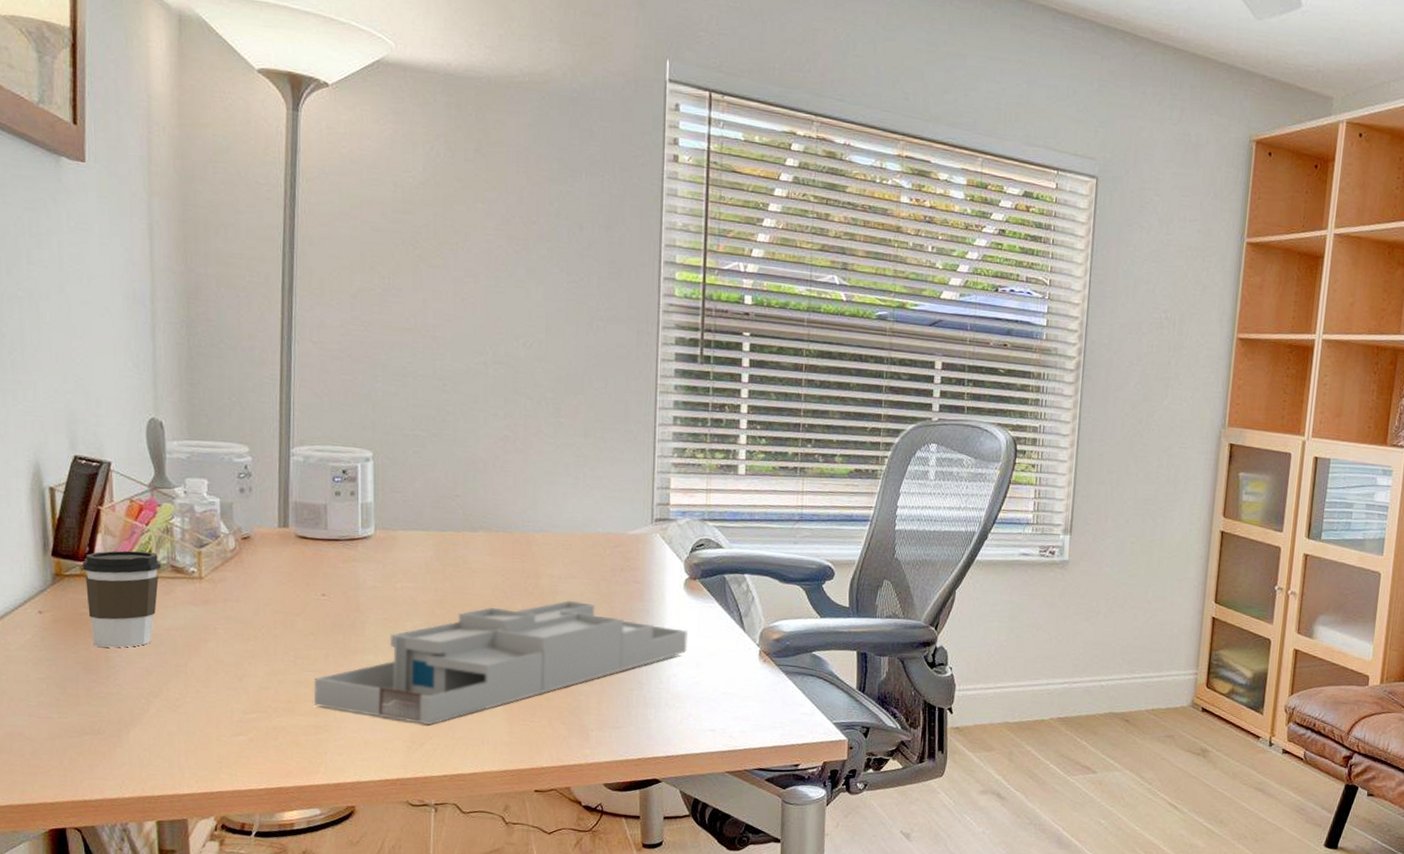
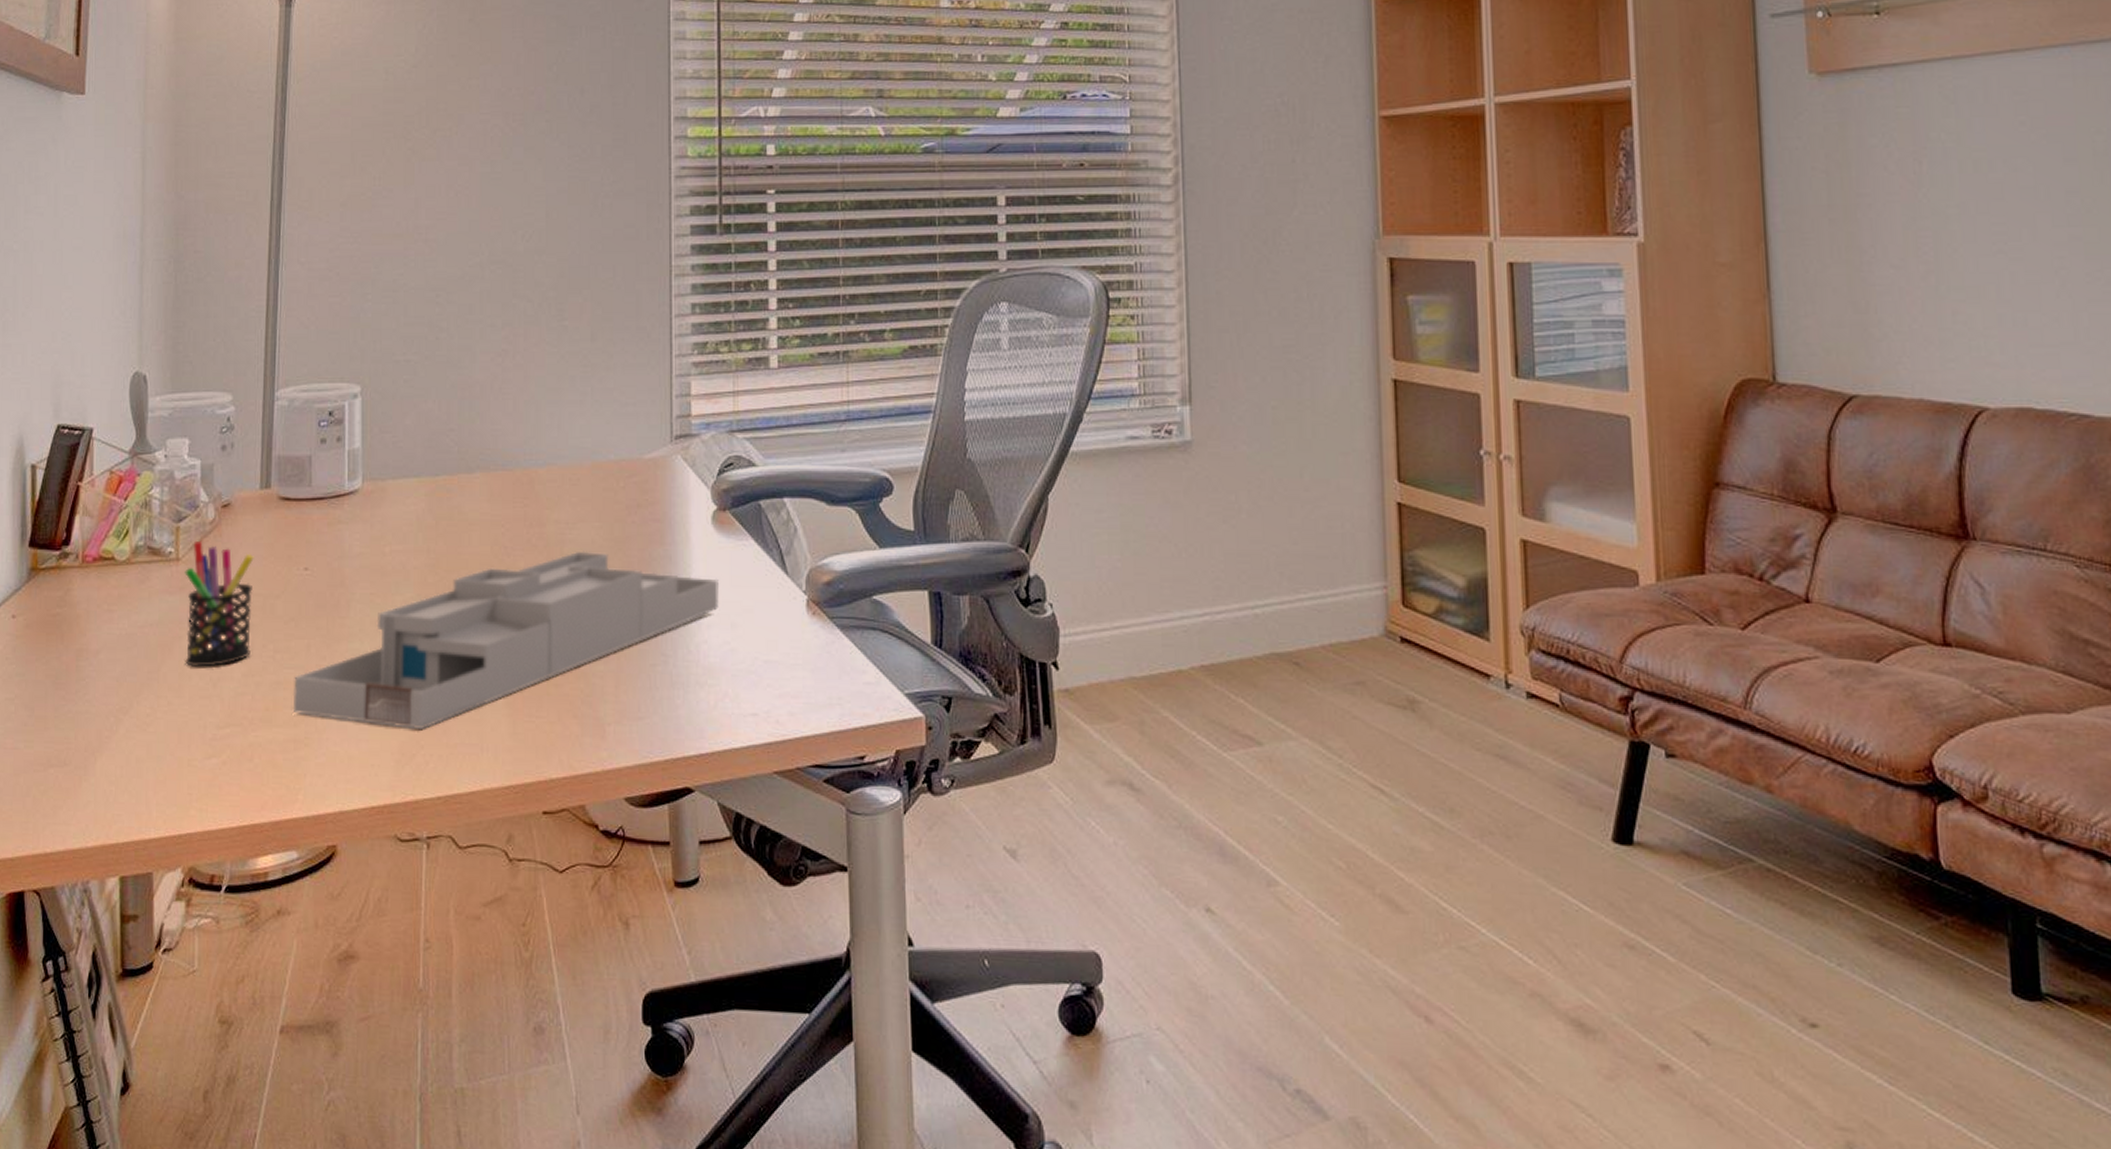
coffee cup: present [82,550,161,648] -> none [59,532,137,655]
pen holder: none [208,564,274,666] -> present [185,540,254,667]

